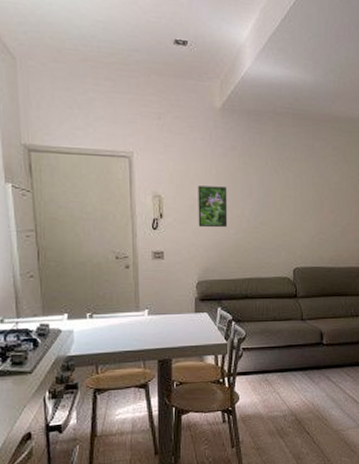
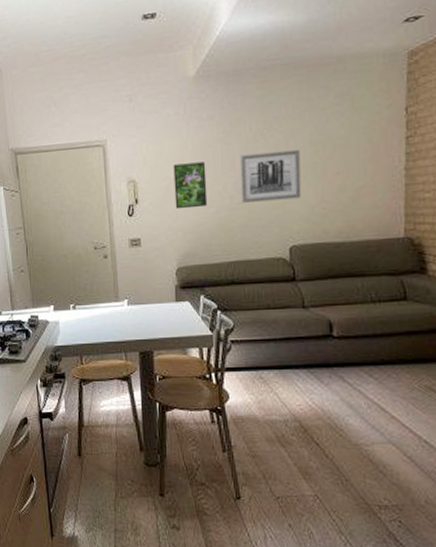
wall art: none [256,185,304,228] -> present [239,149,302,203]

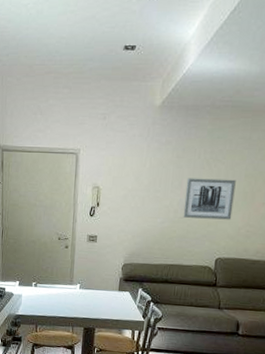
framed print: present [173,161,208,210] -> none [129,178,159,217]

